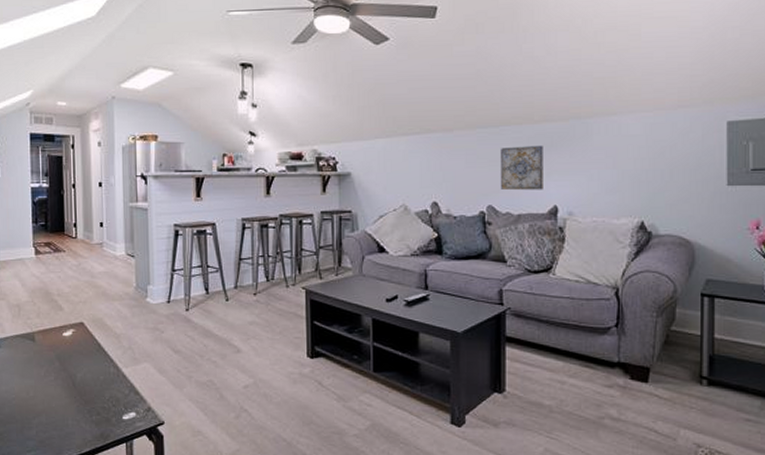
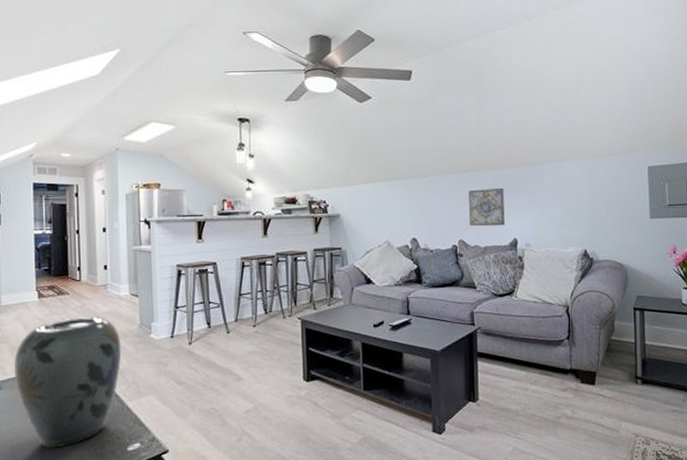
vase: none [12,275,117,412] -> present [14,316,122,449]

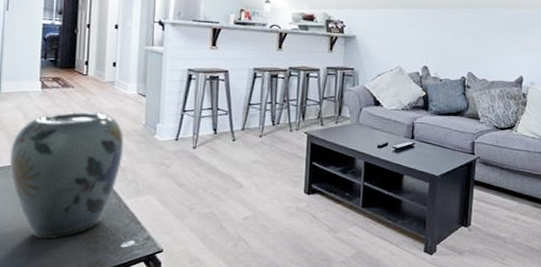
wall art: present [469,187,505,227] -> none [480,25,515,63]

